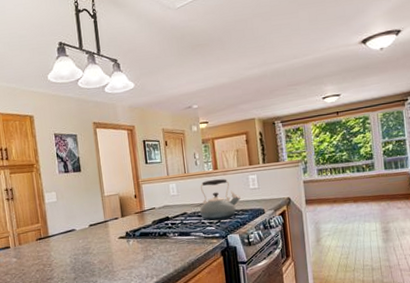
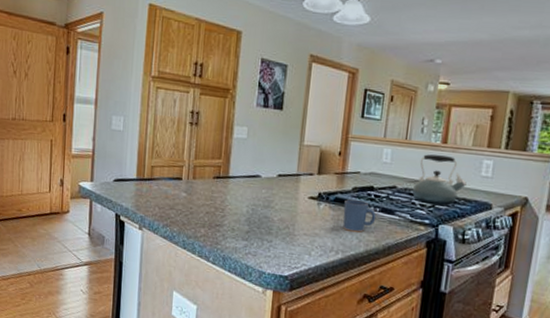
mug: none [148,230,177,258] -> present [343,199,377,233]

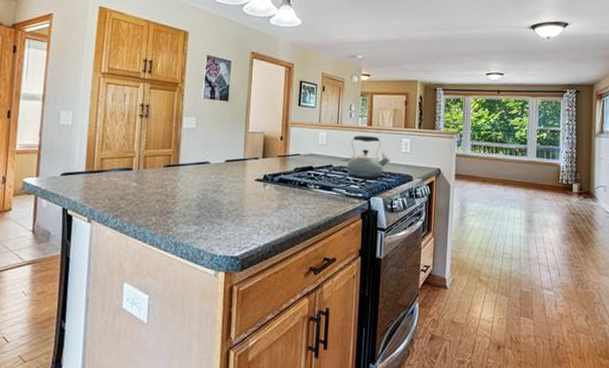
mug: present [343,199,377,233] -> none [287,179,317,209]

